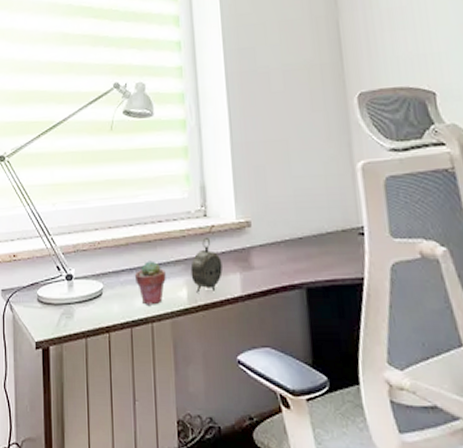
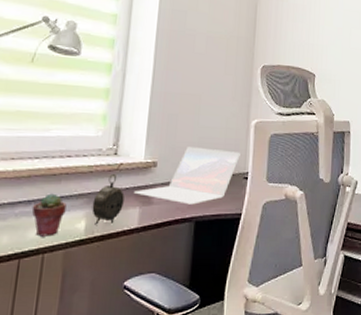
laptop: none [231,201,349,269] -> present [133,147,240,205]

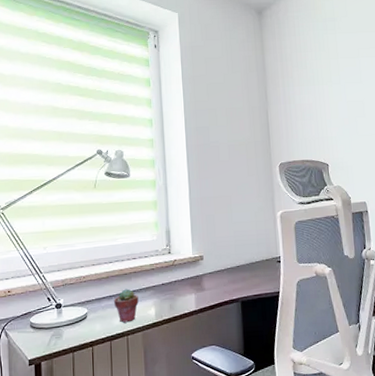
alarm clock: present [92,173,125,225] -> none [158,268,182,311]
laptop: present [133,147,240,205] -> none [188,240,271,288]

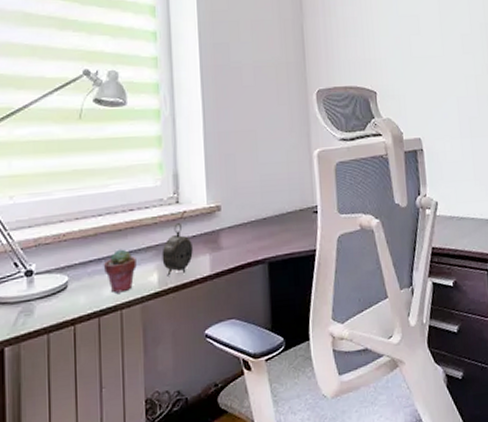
alarm clock: none [158,268,182,311] -> present [162,222,193,276]

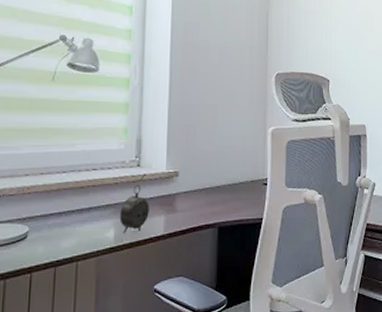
potted succulent: present [103,249,137,293] -> none [63,205,95,246]

